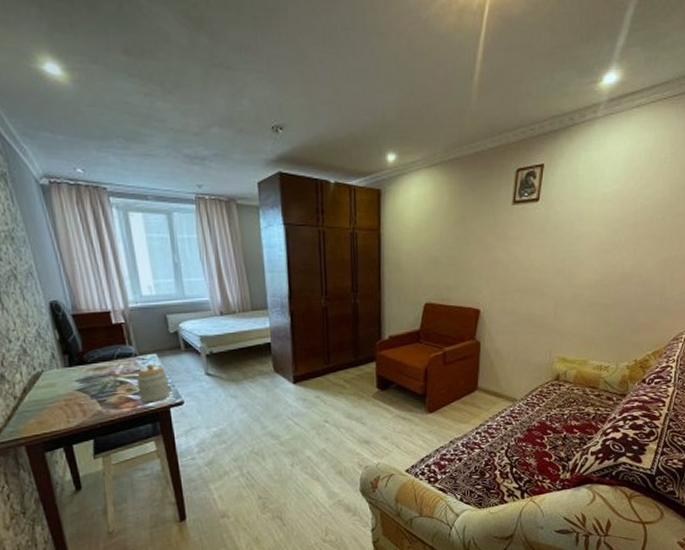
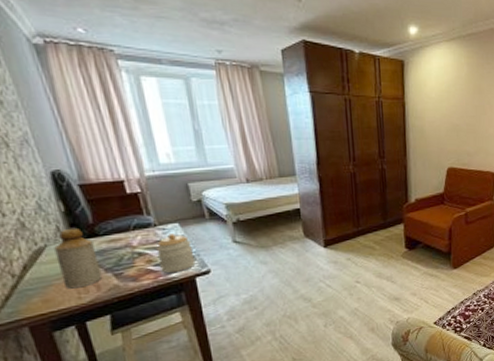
bottle: none [49,355,89,413] -> present [54,227,103,289]

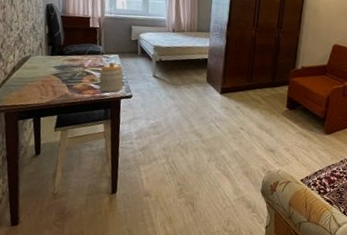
bottle: present [54,227,103,289] -> none [34,46,60,91]

